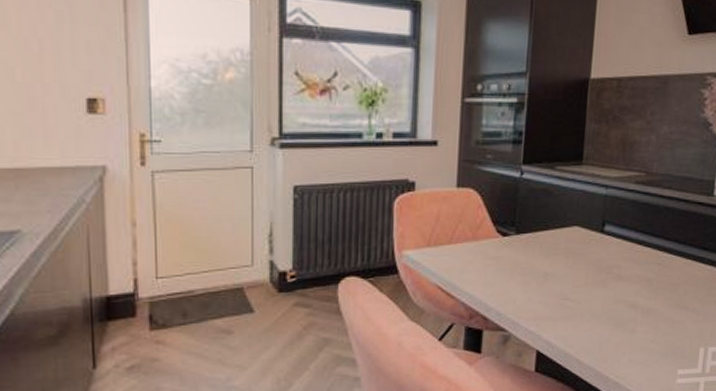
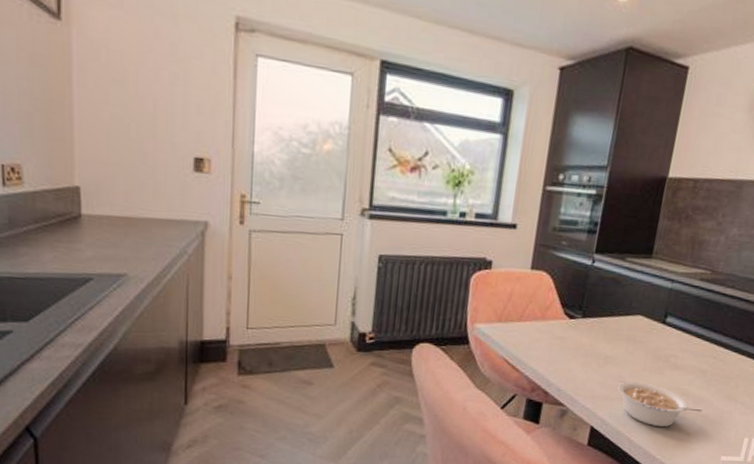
legume: none [561,298,652,345] -> present [617,381,702,428]

